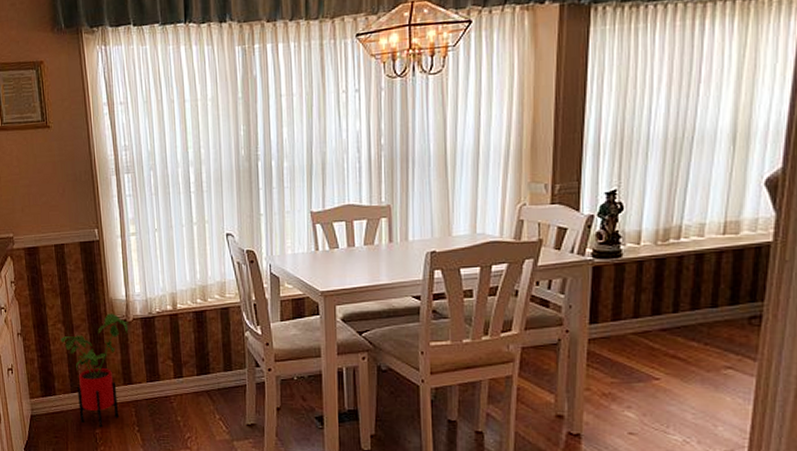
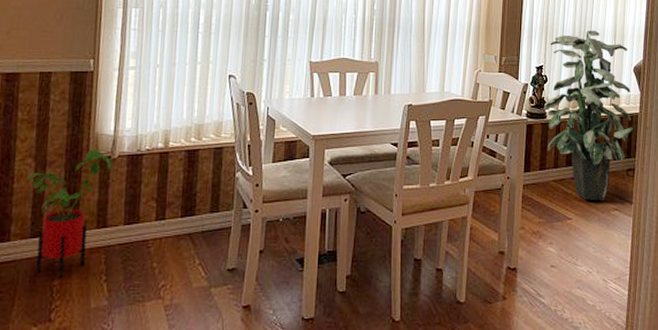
indoor plant: none [618,134,762,356] -> present [544,30,634,200]

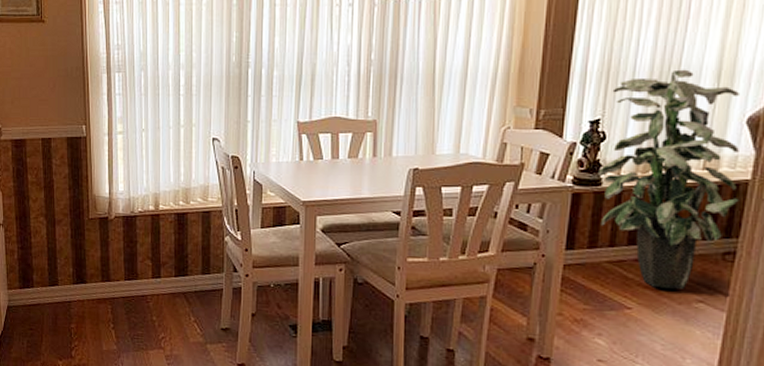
house plant: present [28,149,113,279] -> none [42,209,110,323]

